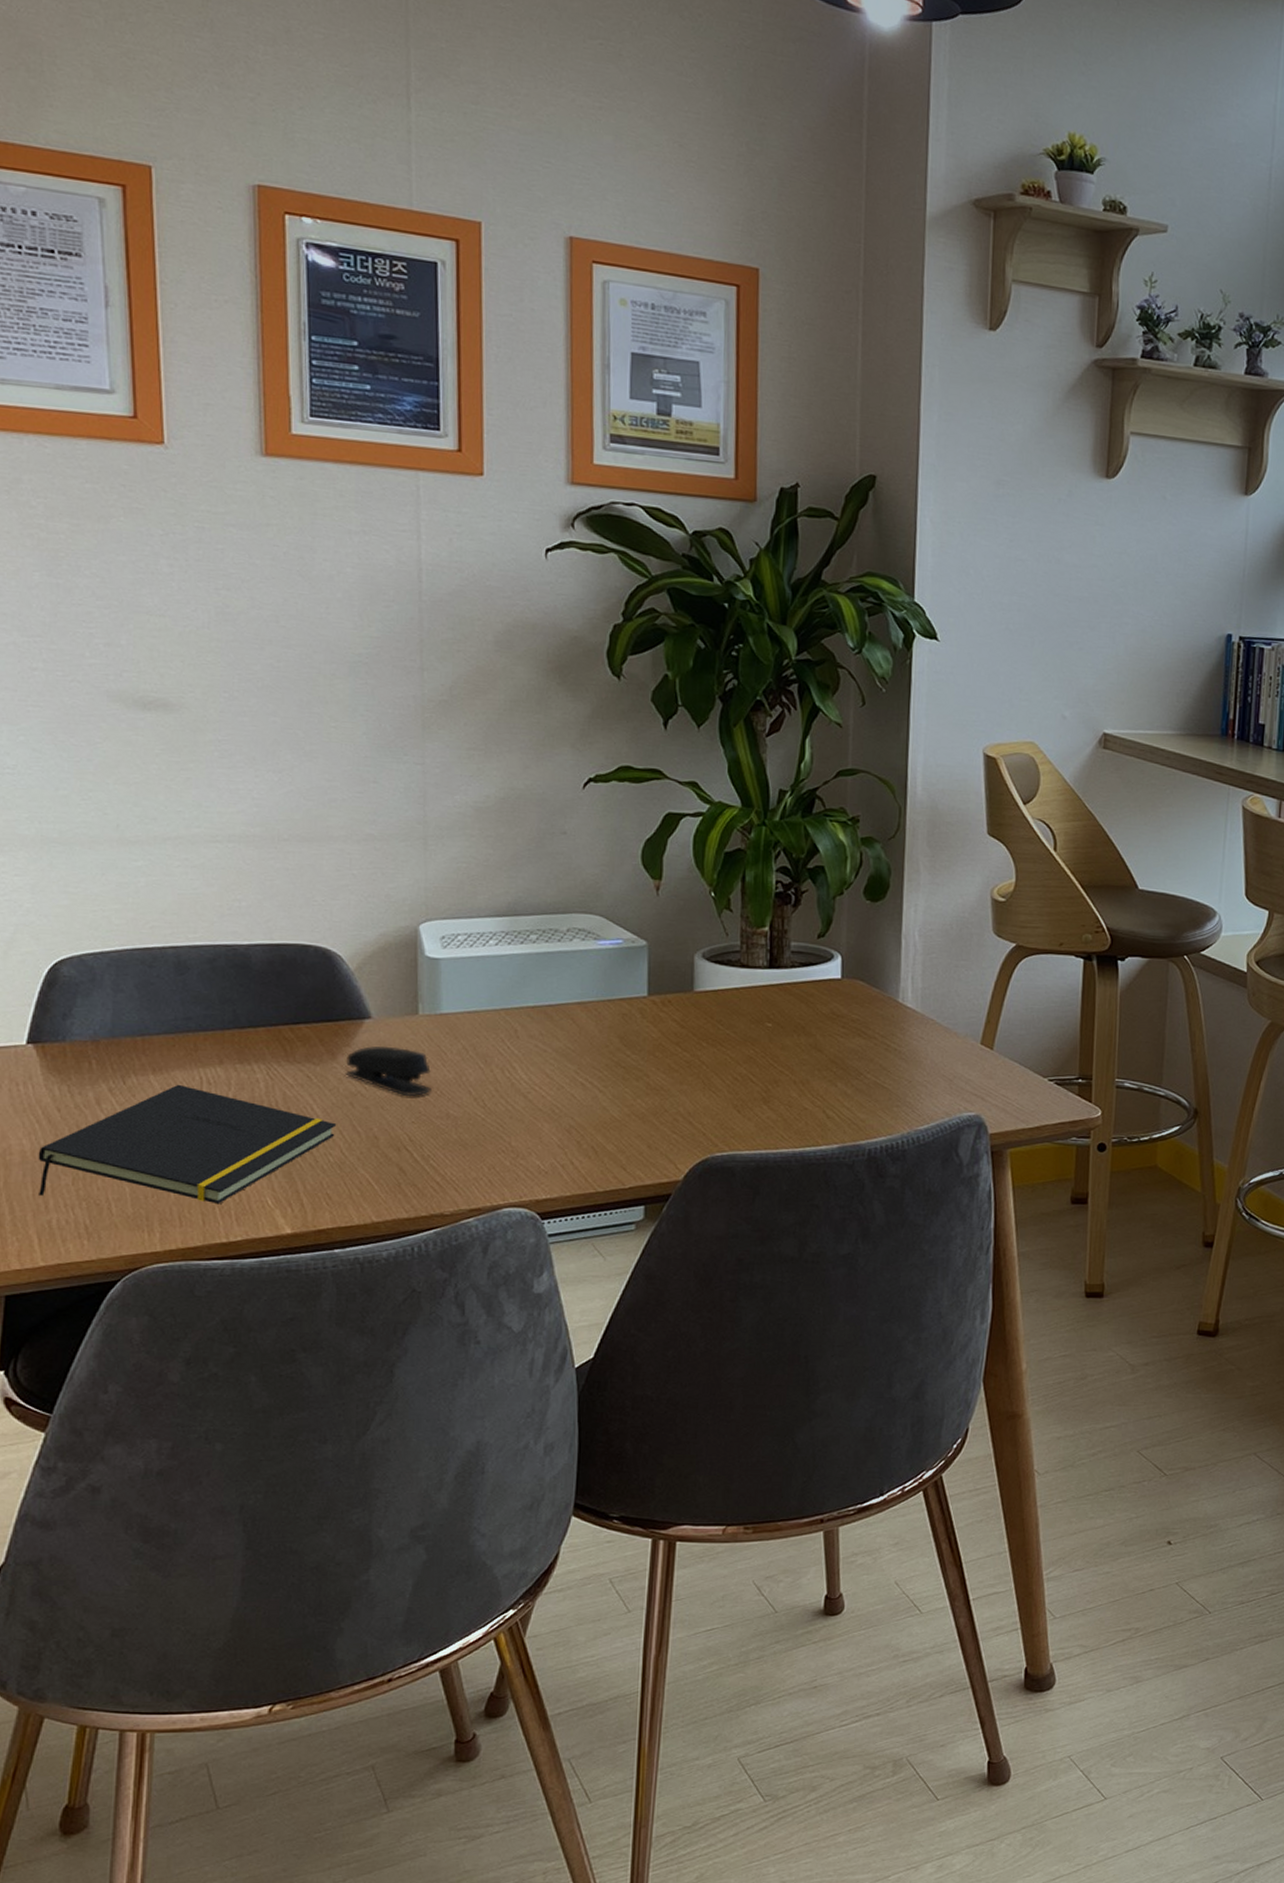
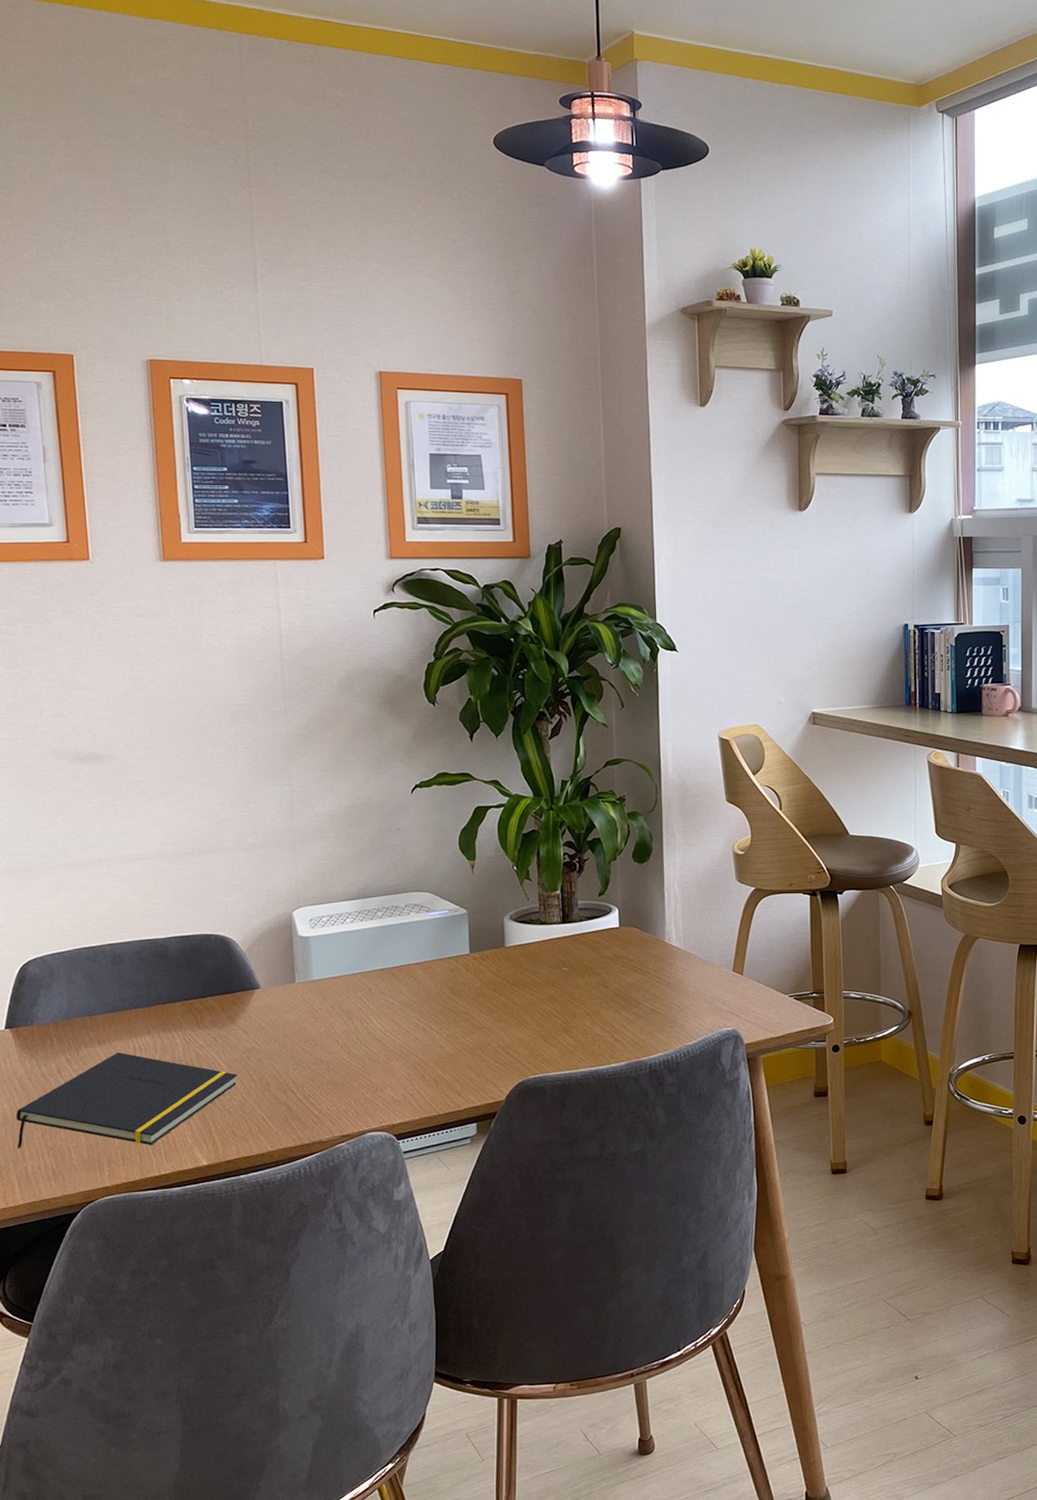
stapler: present [345,1046,432,1097] -> none [242,1009,308,1049]

